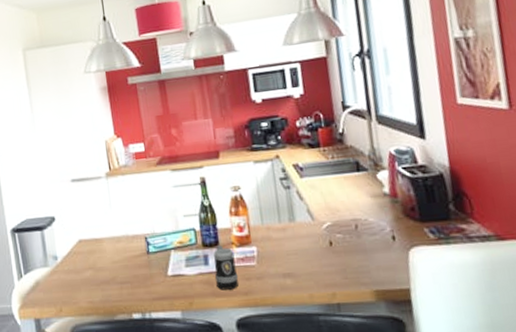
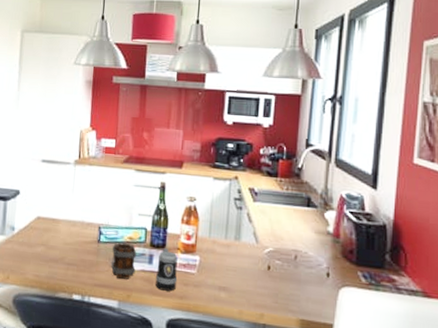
mug: none [164,248,193,287] -> present [111,242,137,280]

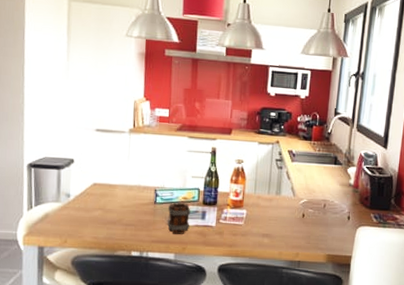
mug: present [156,248,178,291] -> none [208,205,228,241]

